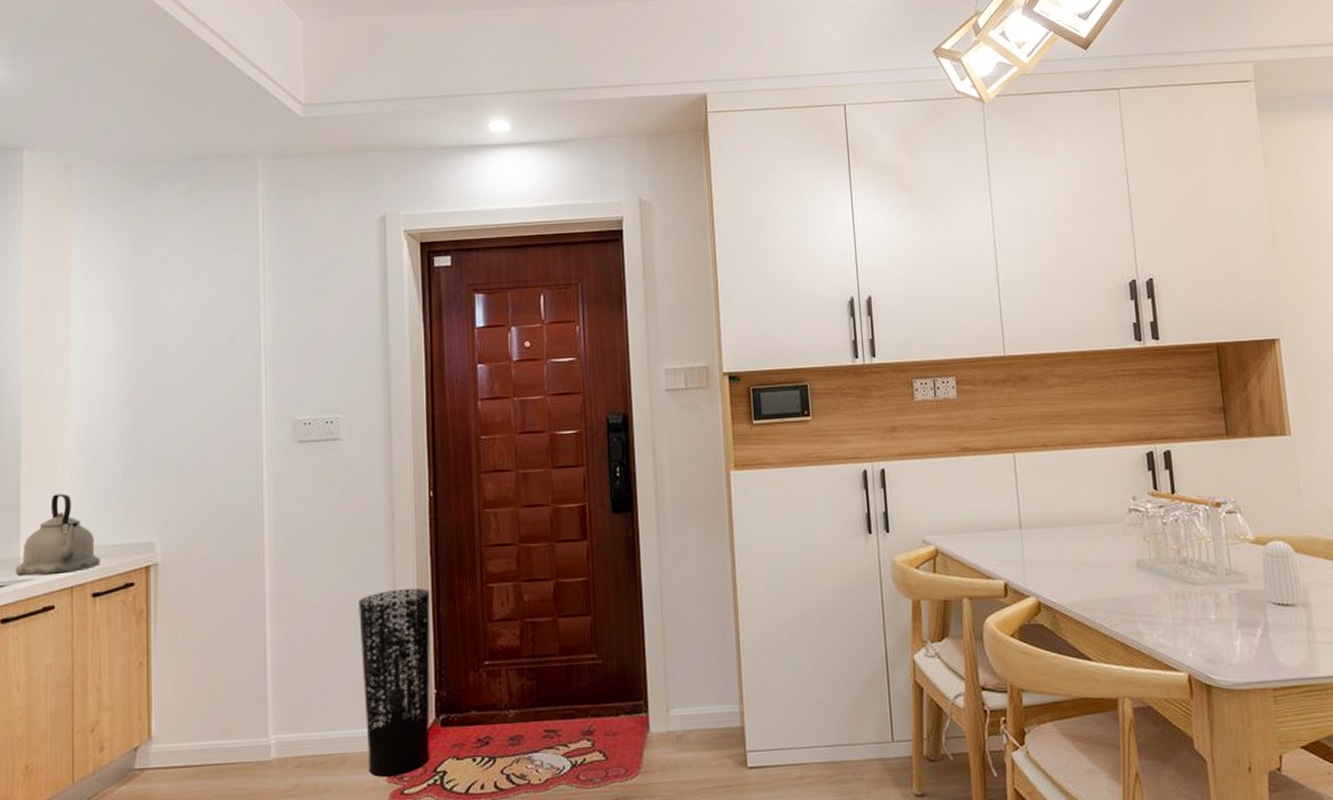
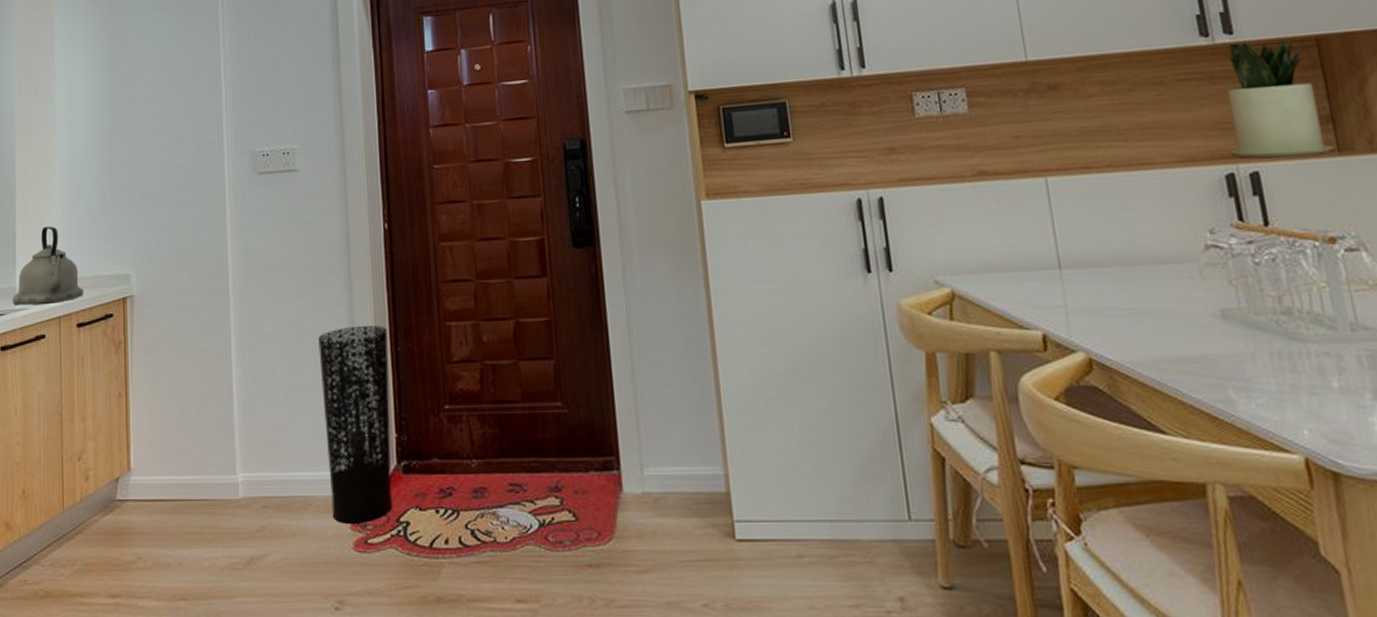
planter: none [1150,344,1225,441] -> present [1223,38,1336,160]

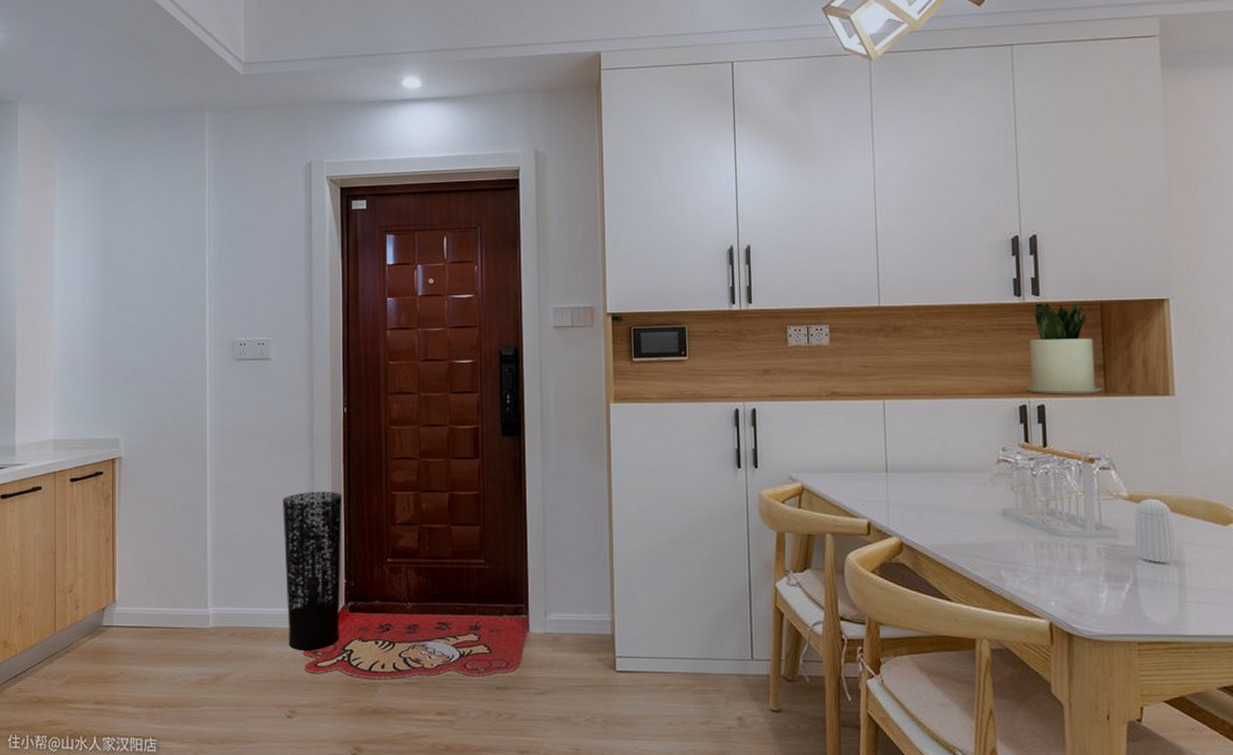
kettle: present [12,226,84,305] -> none [12,394,77,461]

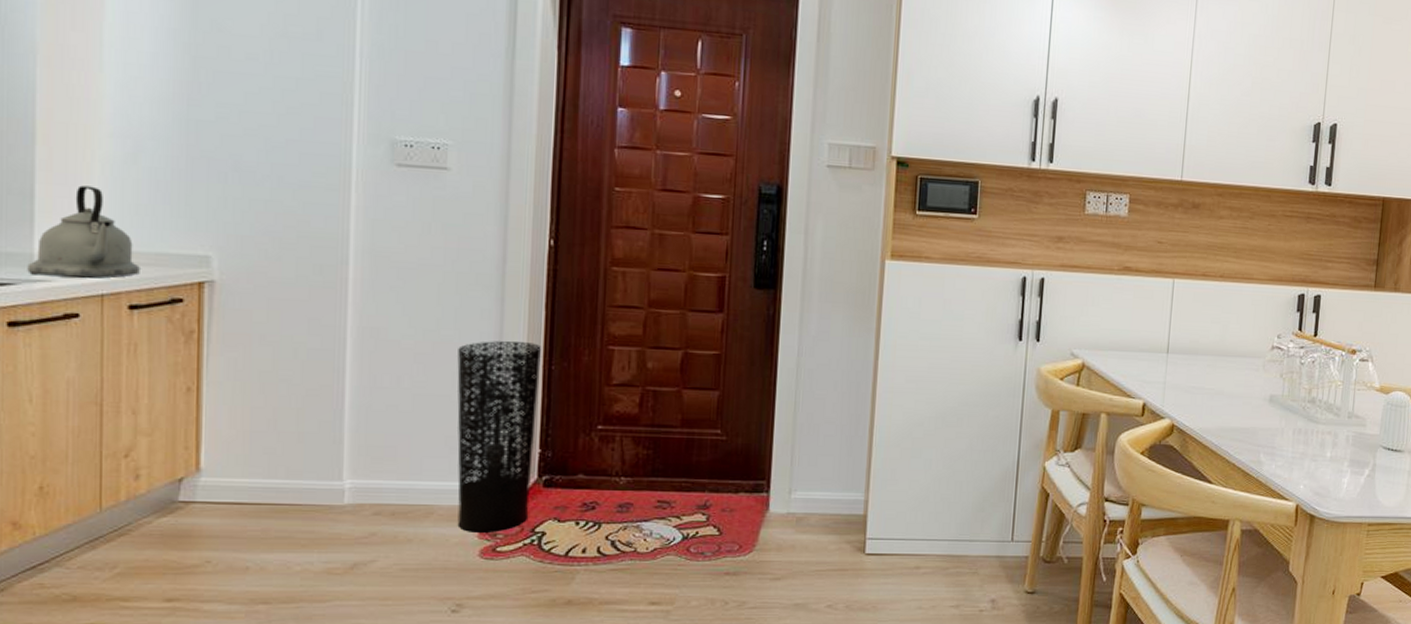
kettle: none [12,394,77,461] -> present [27,185,140,278]
planter: present [1024,301,1104,396] -> none [1305,191,1376,289]

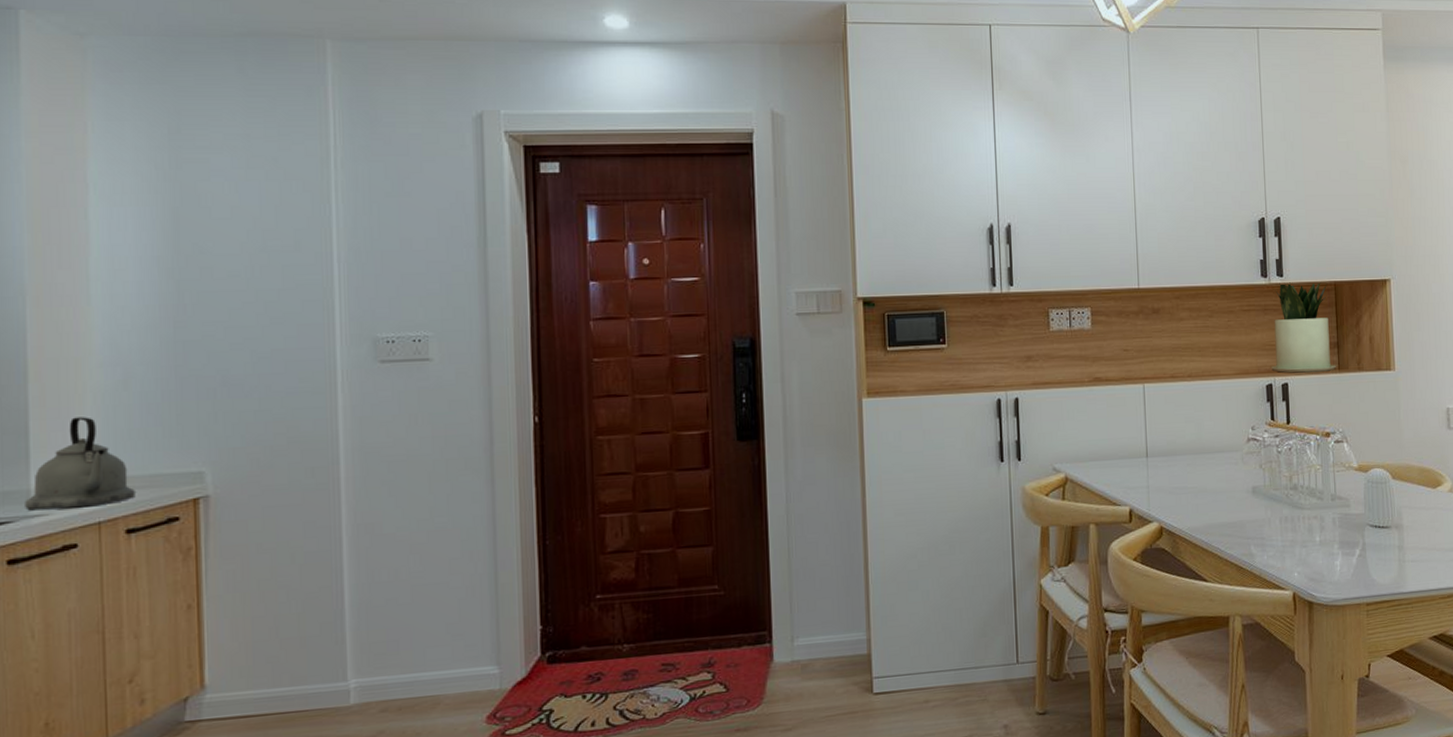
umbrella stand: present [457,341,541,532] -> none [452,520,535,719]
planter: none [1305,191,1376,289] -> present [1270,282,1337,374]

